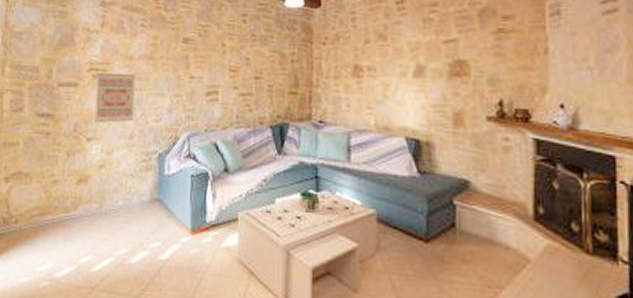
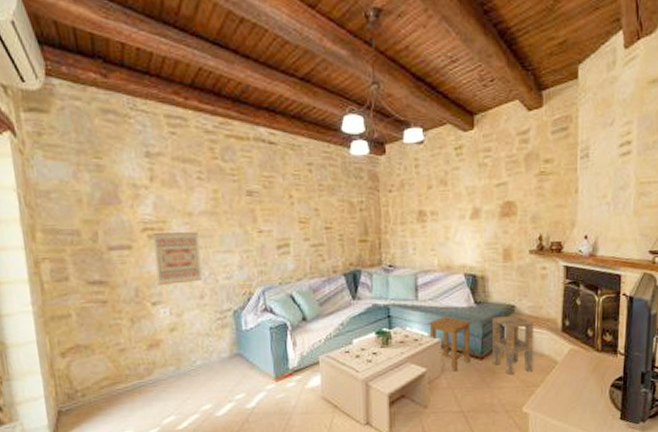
stool: none [361,183,415,252] -> present [428,316,472,371]
side table: none [440,191,497,267] -> present [492,315,535,374]

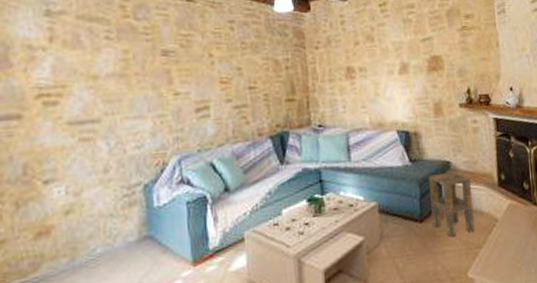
wall art: present [152,232,202,285] -> none [49,97,107,159]
stool: present [428,316,472,371] -> none [362,176,410,238]

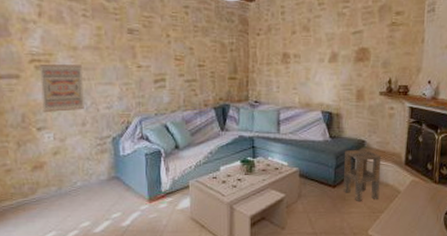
wall art: none [49,97,107,159] -> present [39,63,84,112]

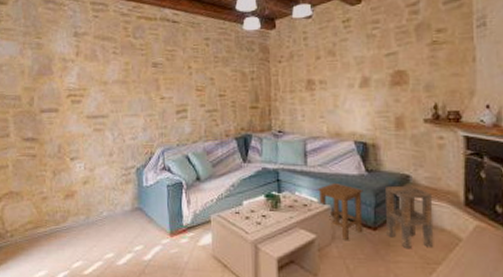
wall art: present [39,63,84,112] -> none [75,98,112,143]
stool: none [287,148,327,197] -> present [317,182,363,240]

